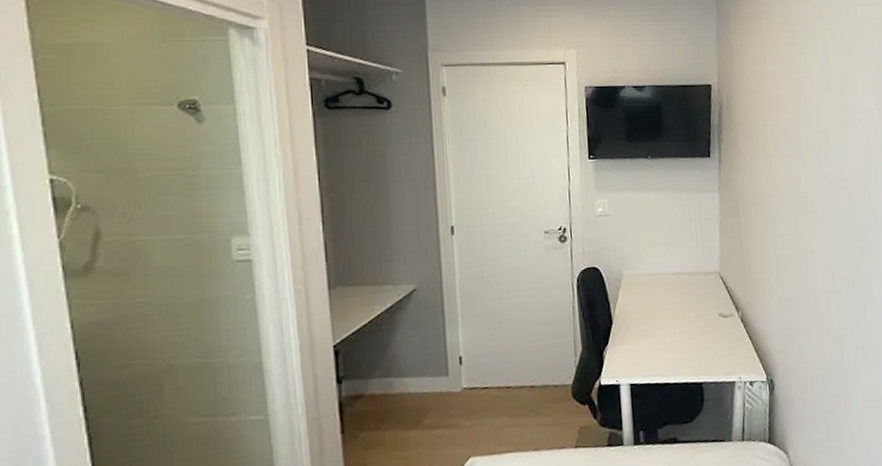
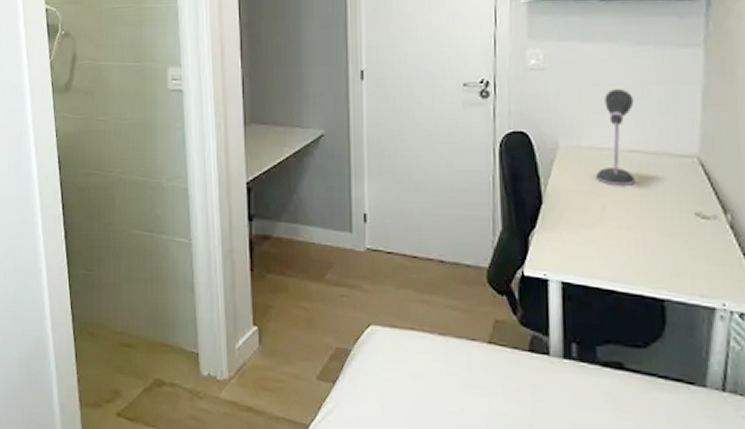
desk lamp: none [650,226,680,302] -> present [595,88,637,186]

